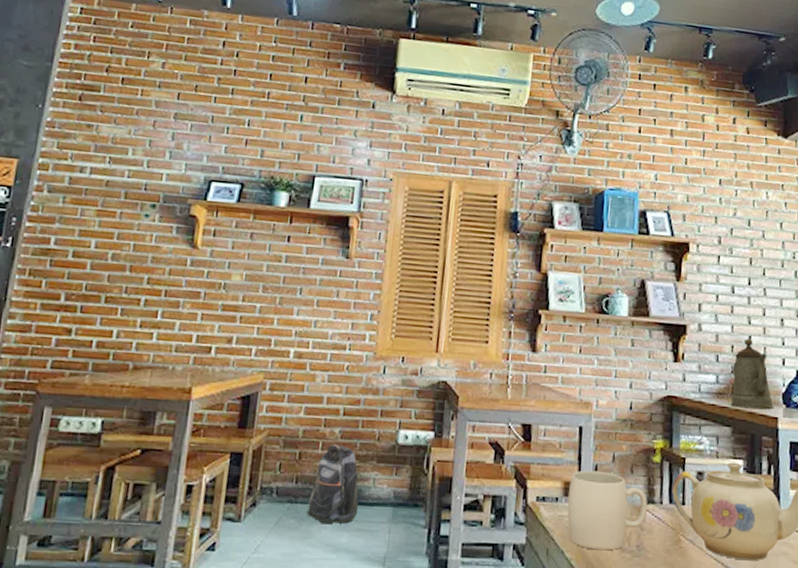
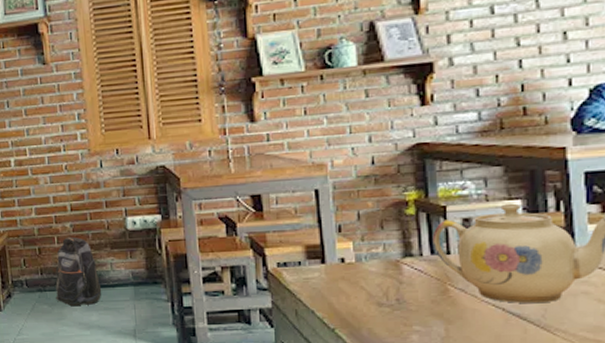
mug: present [567,470,648,551] -> none [311,230,404,307]
coffee pot: present [730,338,773,410] -> none [499,63,559,144]

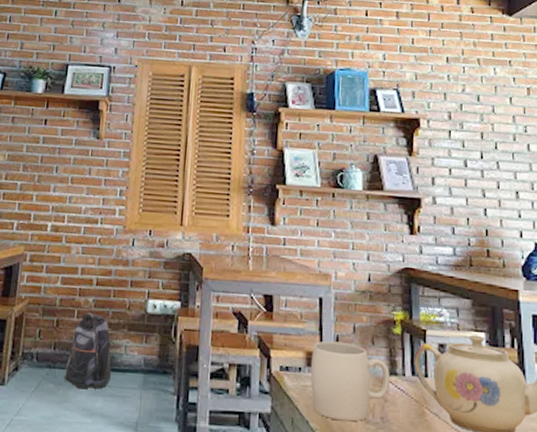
mug: none [311,230,404,307] -> present [310,341,390,422]

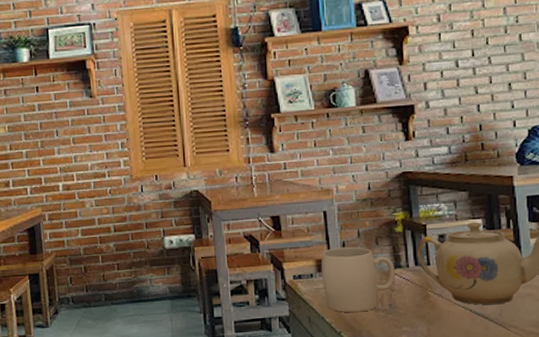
backpack: present [63,312,112,390] -> none [99,255,142,321]

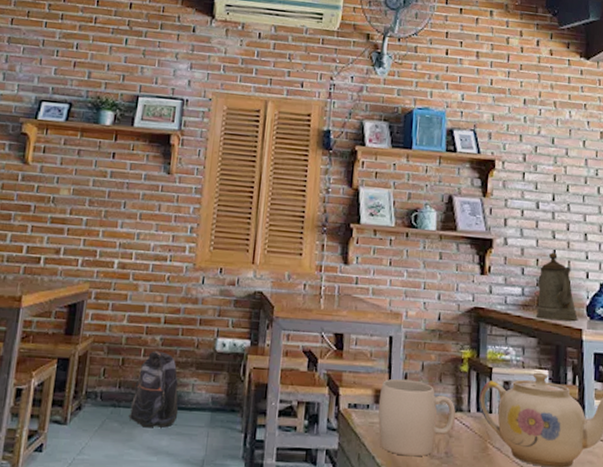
backpack: none [99,255,142,321] -> present [128,350,179,428]
coffee pot: none [464,107,508,173] -> present [535,252,578,322]

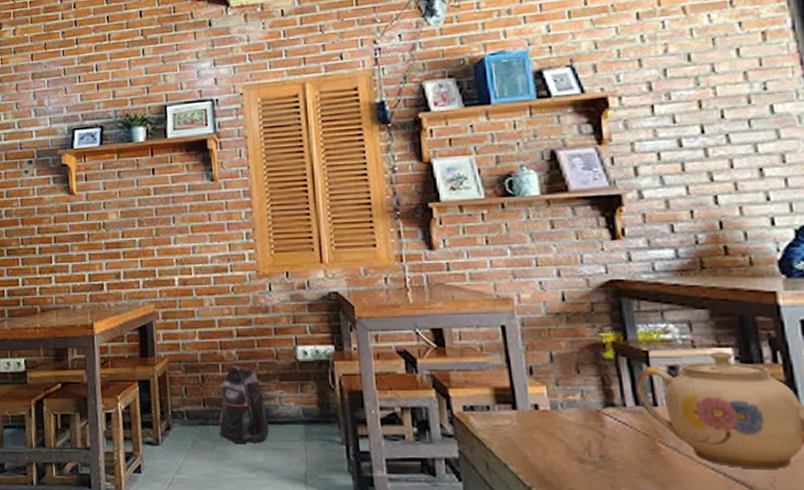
mug: present [378,378,456,457] -> none [500,373,607,462]
coffee pot: present [535,252,578,322] -> none [696,199,767,285]

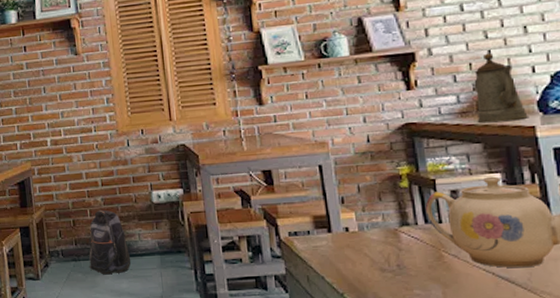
coffee pot: none [696,199,767,285] -> present [474,53,528,124]

